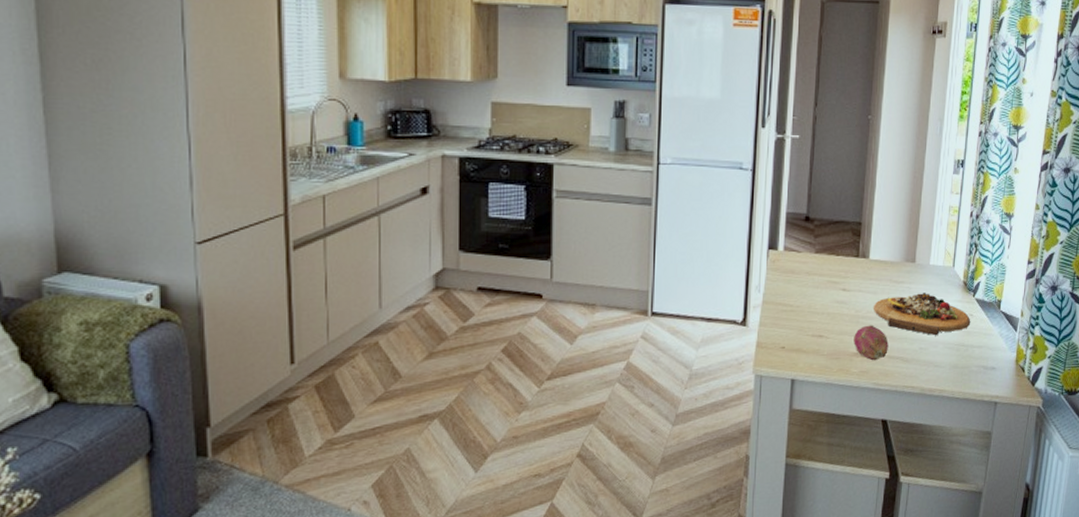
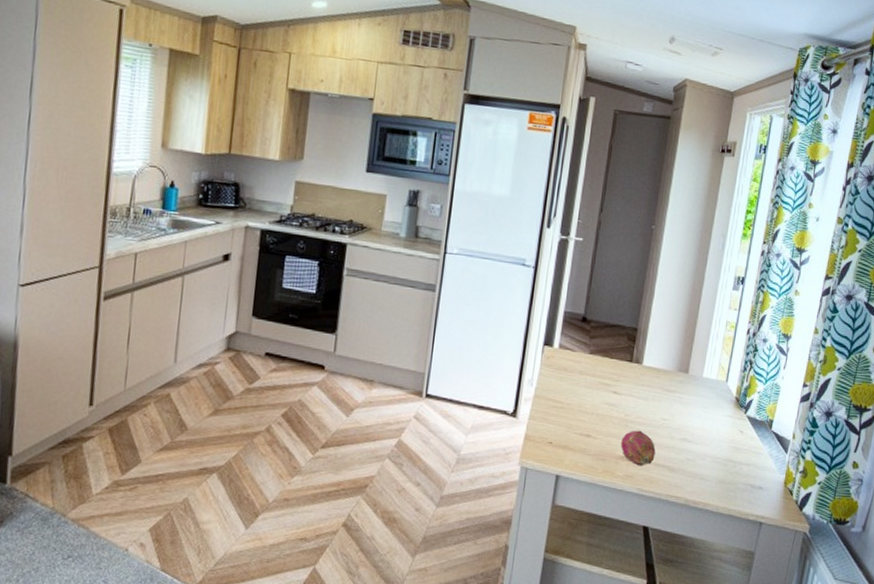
cutting board: present [874,293,971,336] -> none [643,404,741,449]

